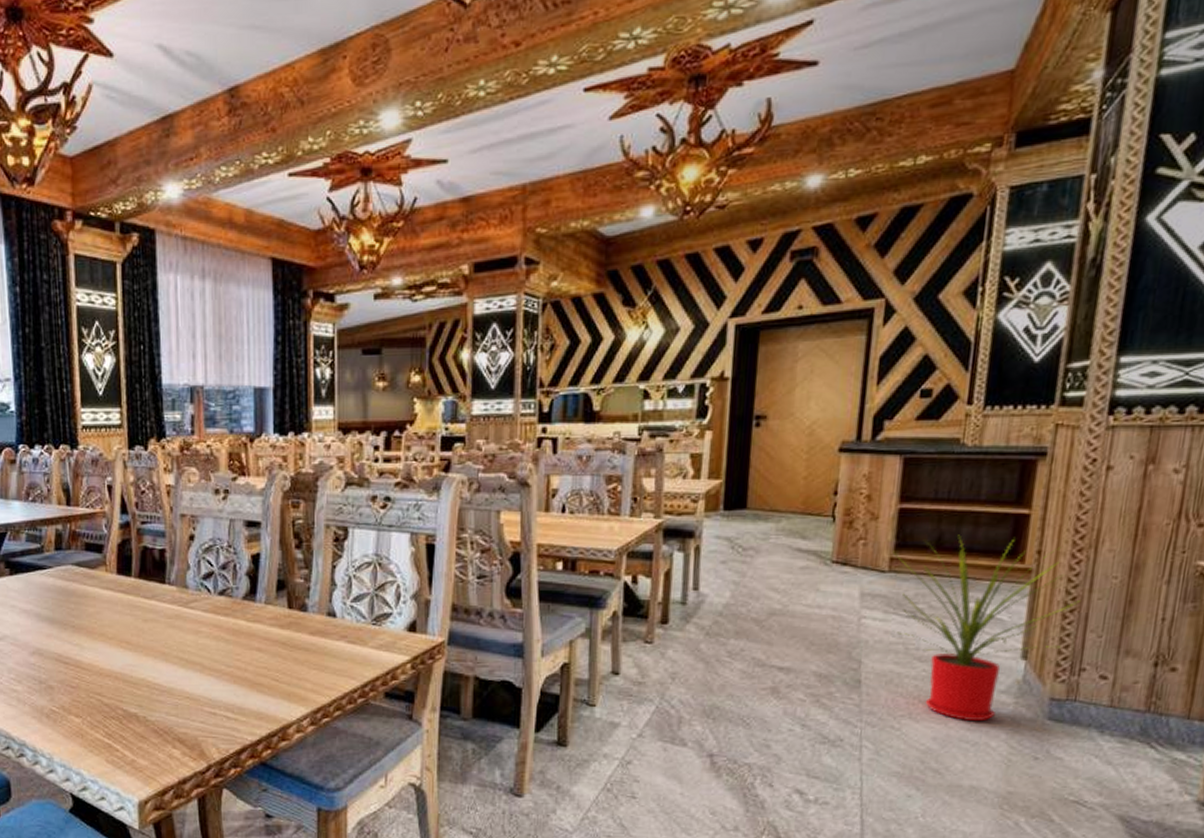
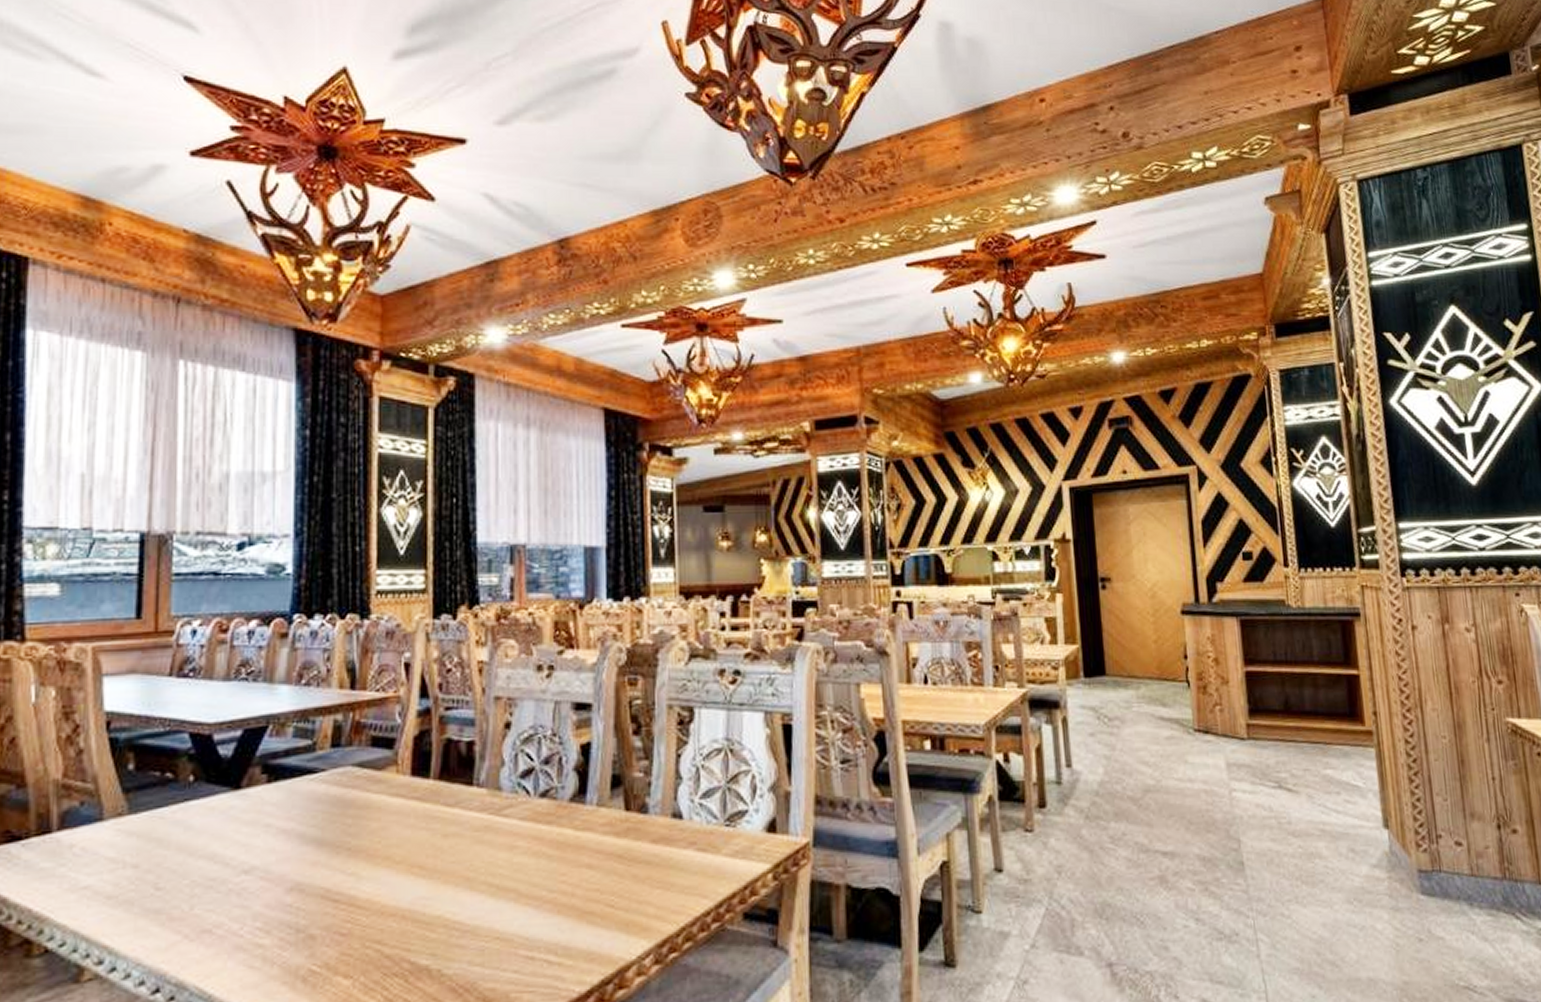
house plant: present [893,534,1081,722] -> none [1248,697,1421,902]

